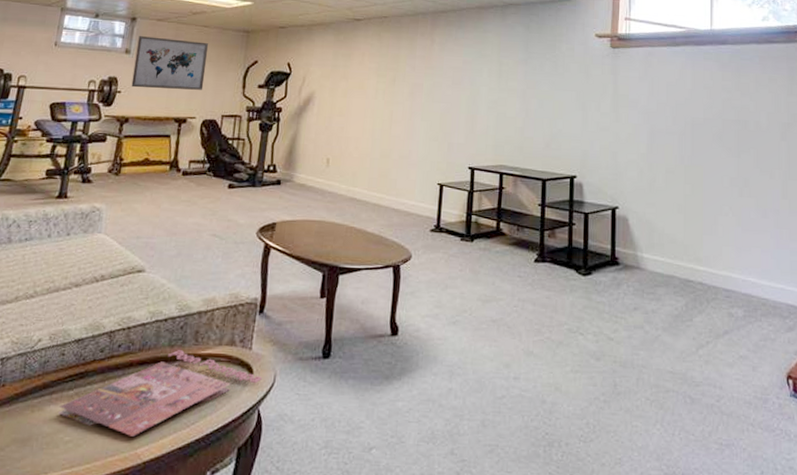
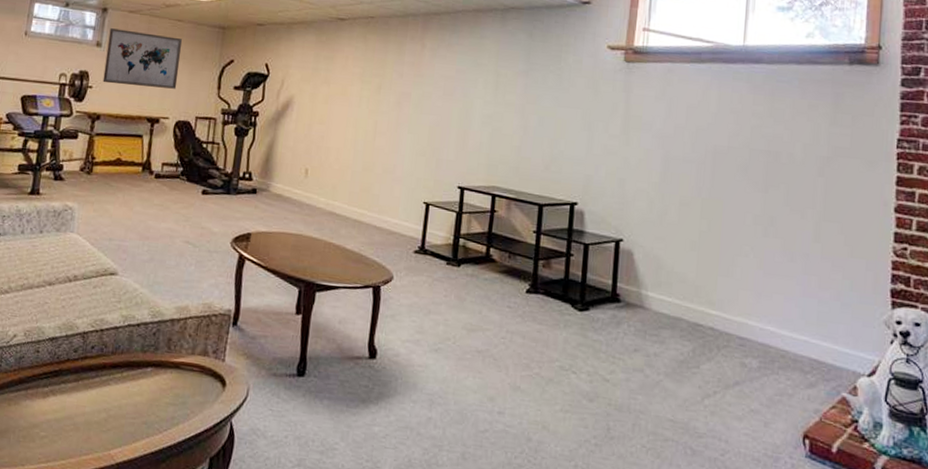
cover: present [58,350,262,437] -> none [34,356,235,438]

